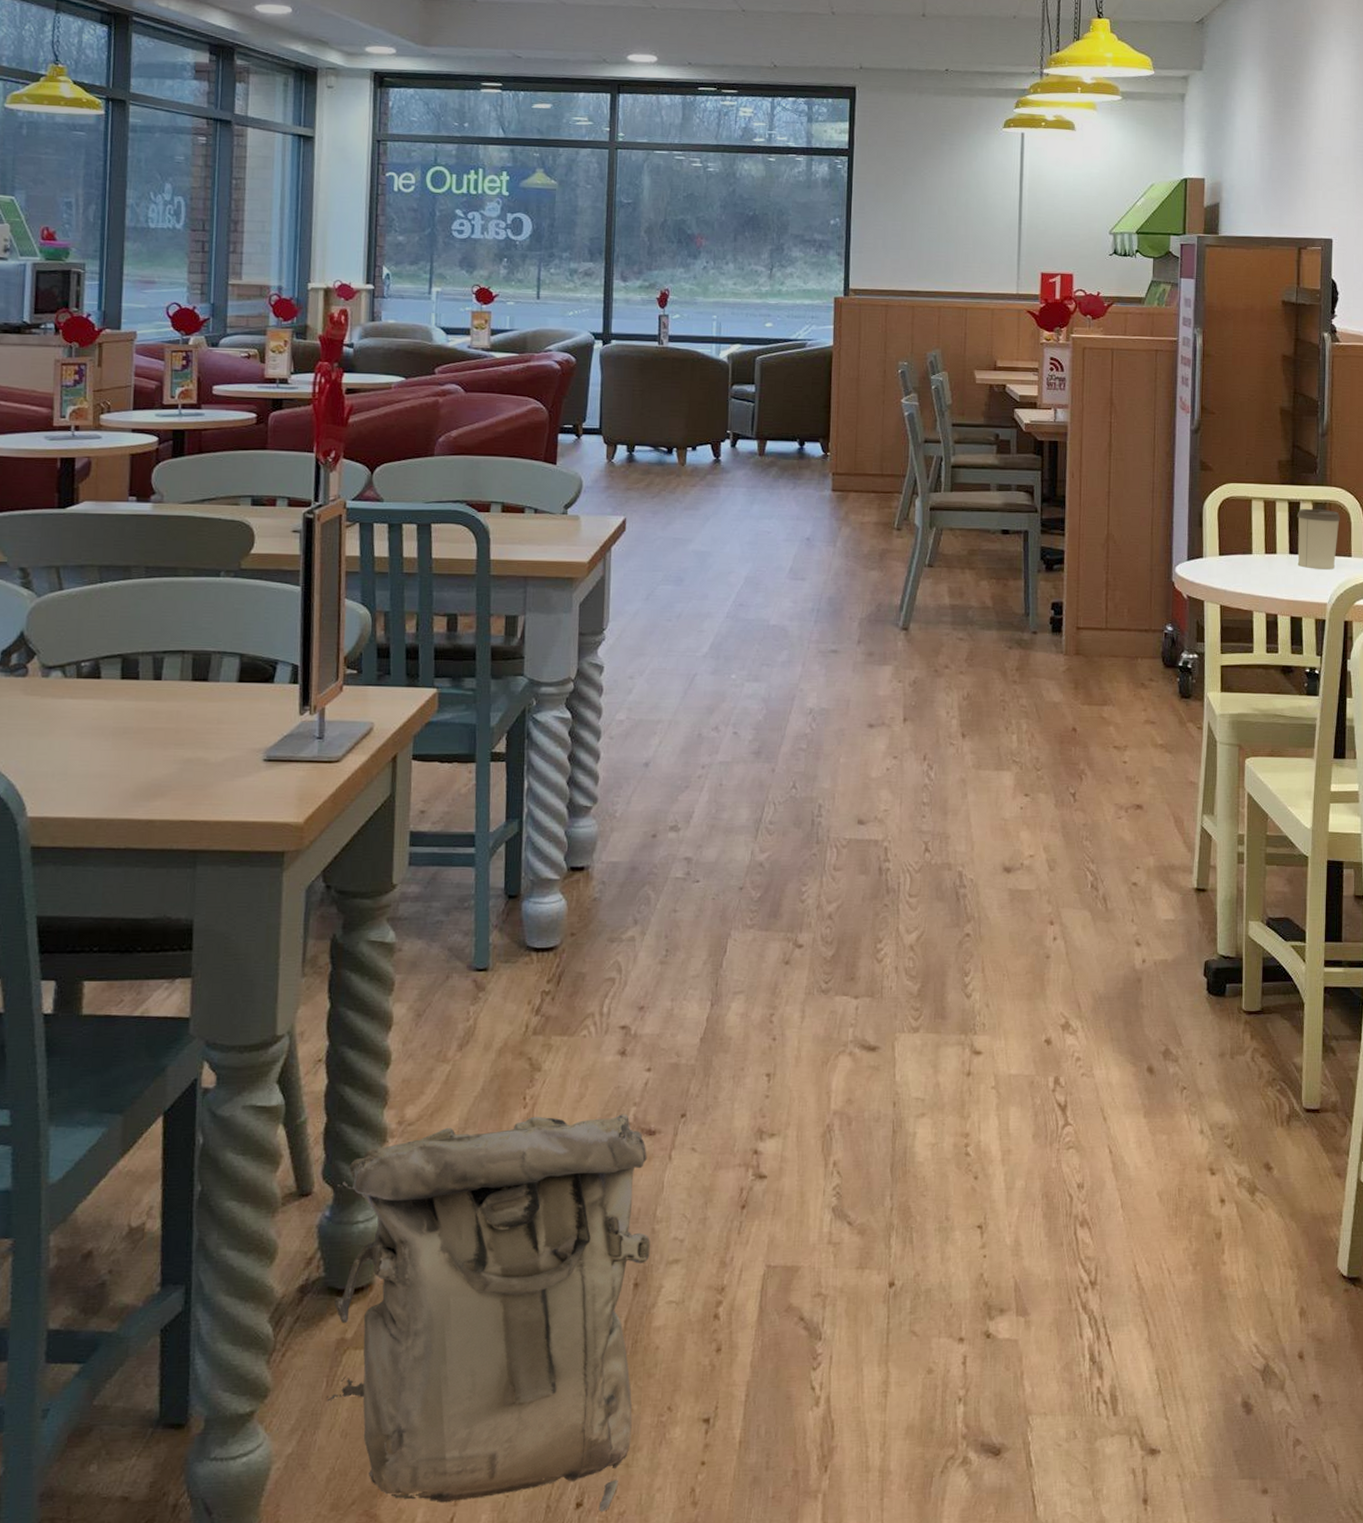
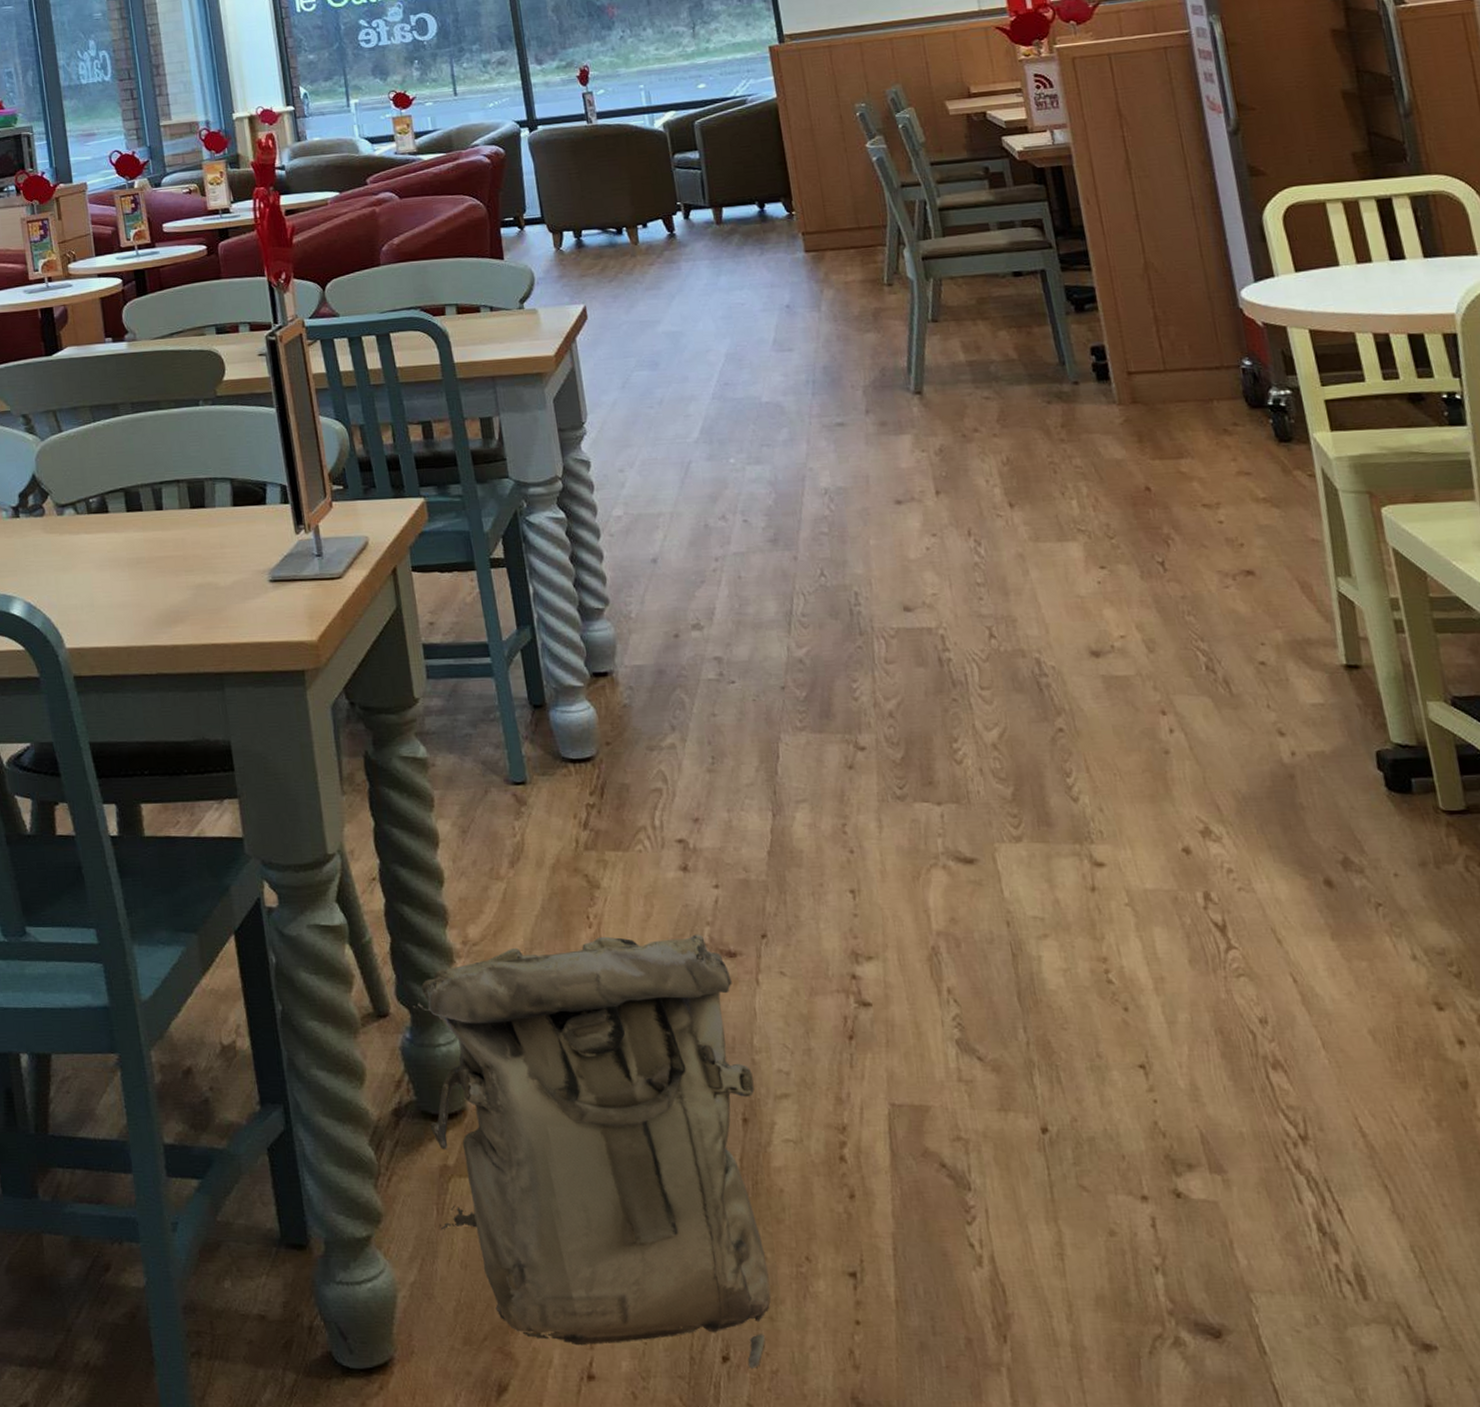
cup: present [1297,509,1340,570] -> none [1390,203,1456,275]

